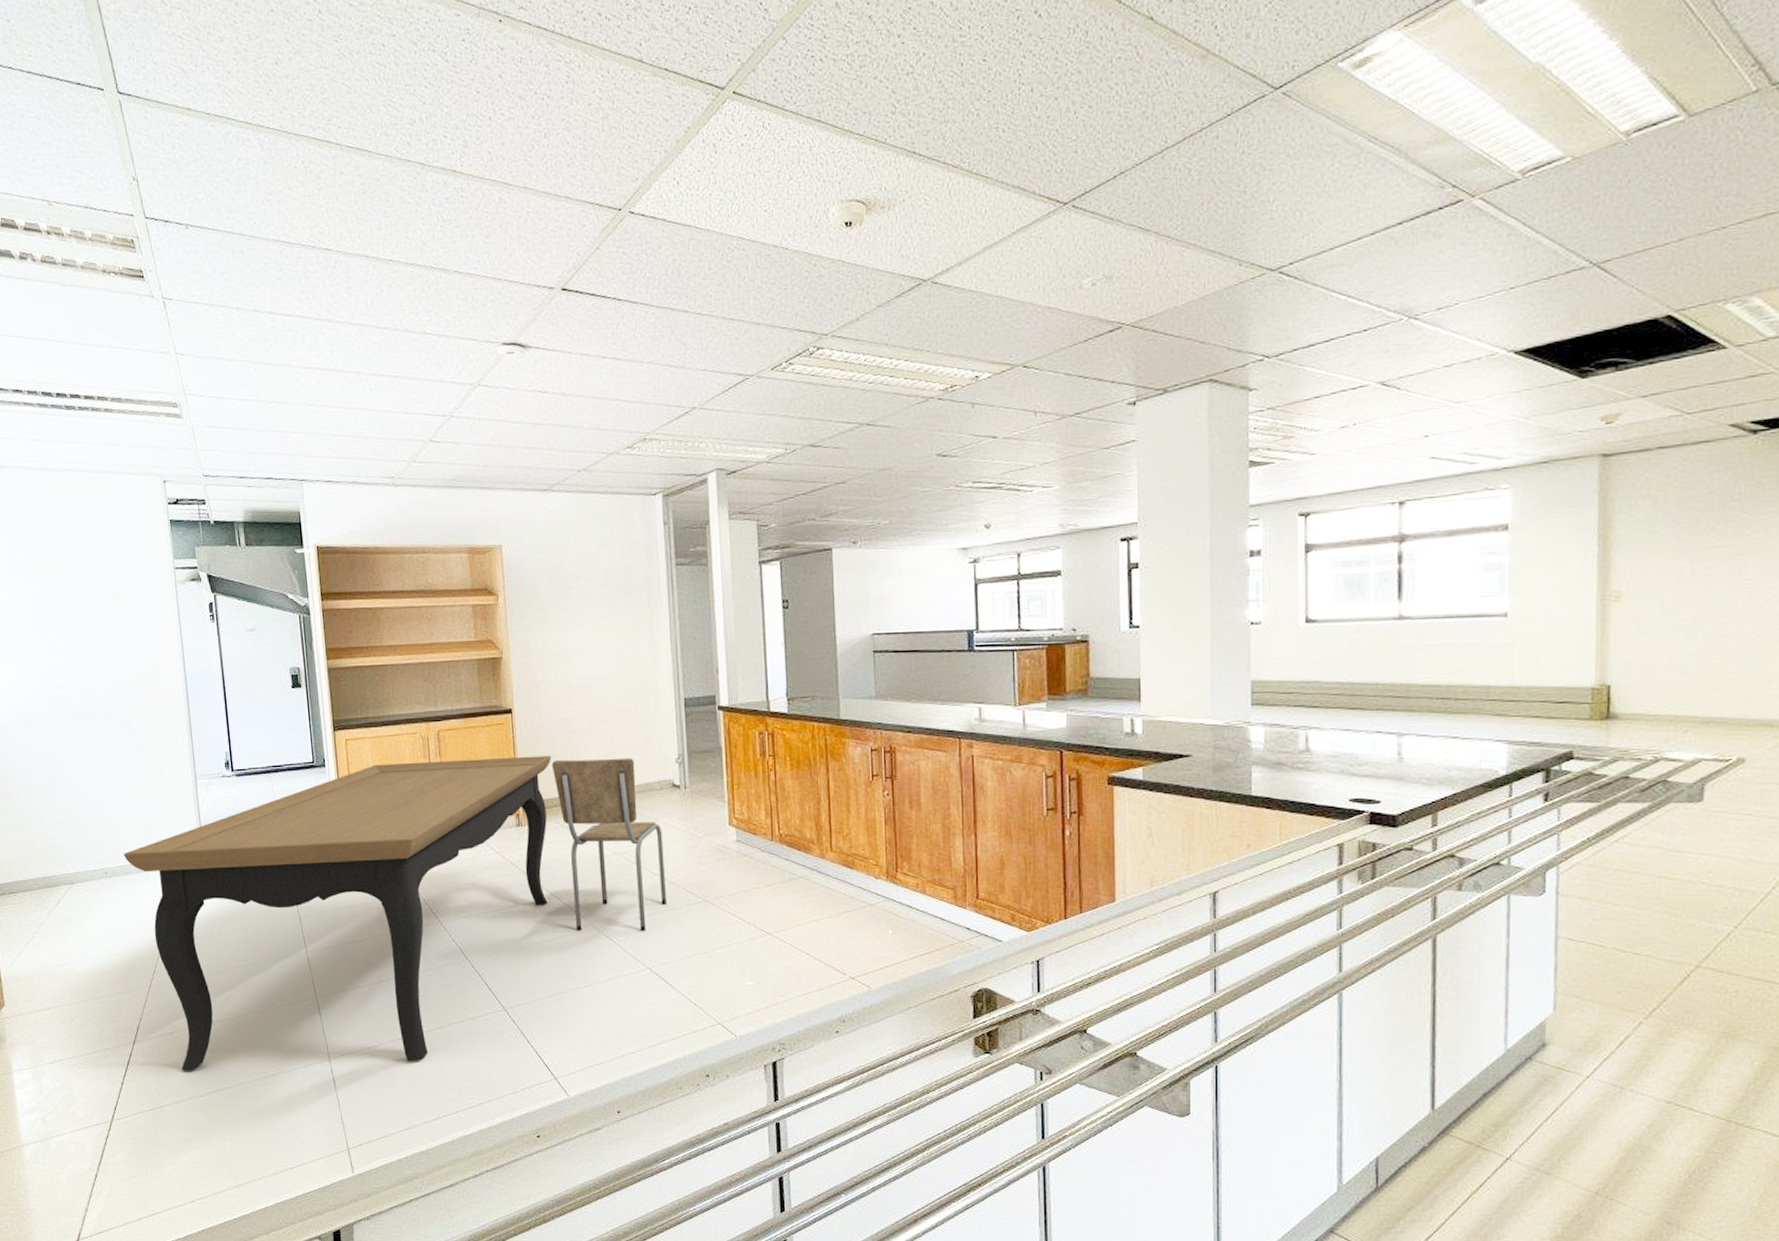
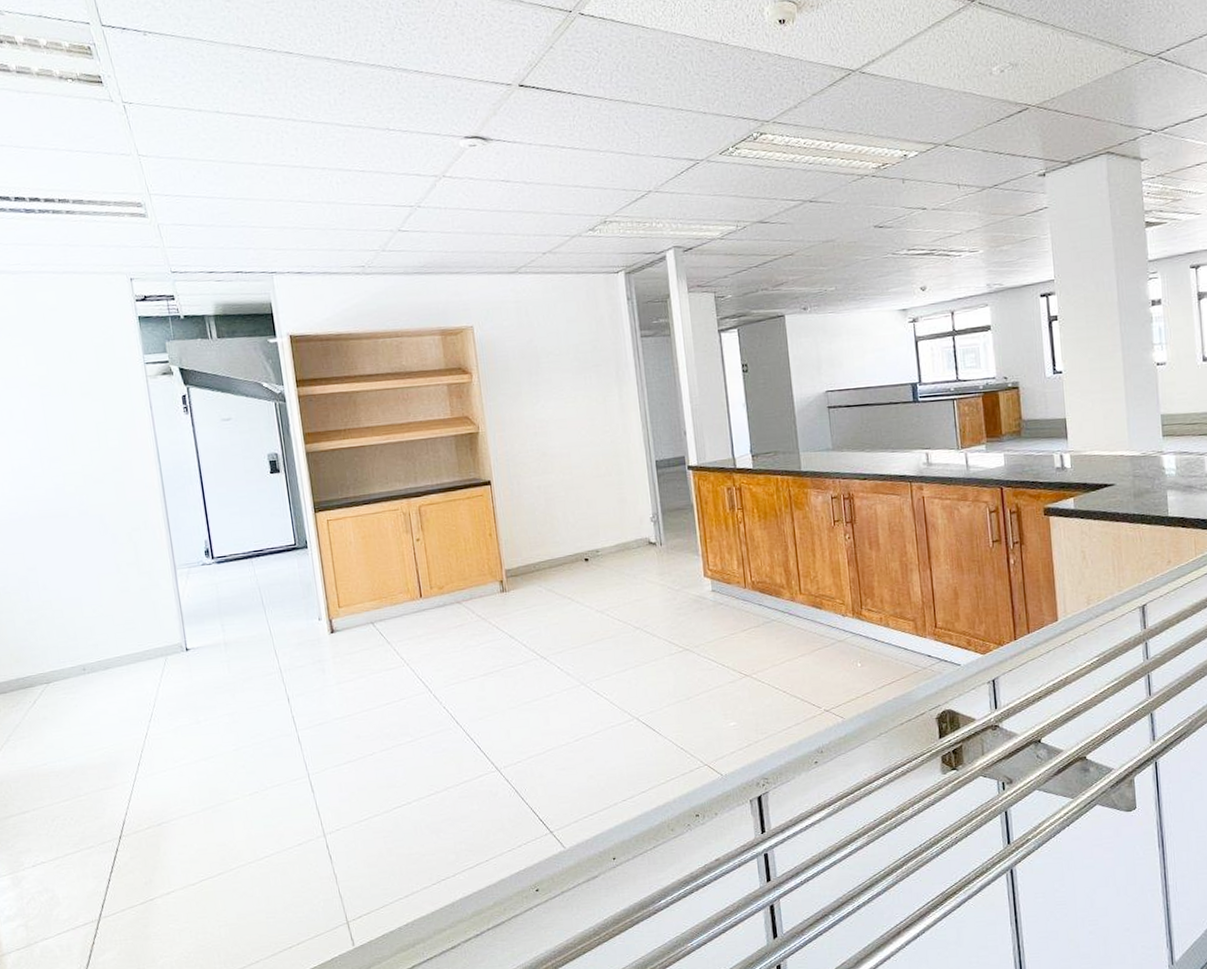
dining table: present [123,756,552,1071] -> none [101,523,535,861]
dining chair: present [551,757,666,931] -> none [531,519,649,688]

